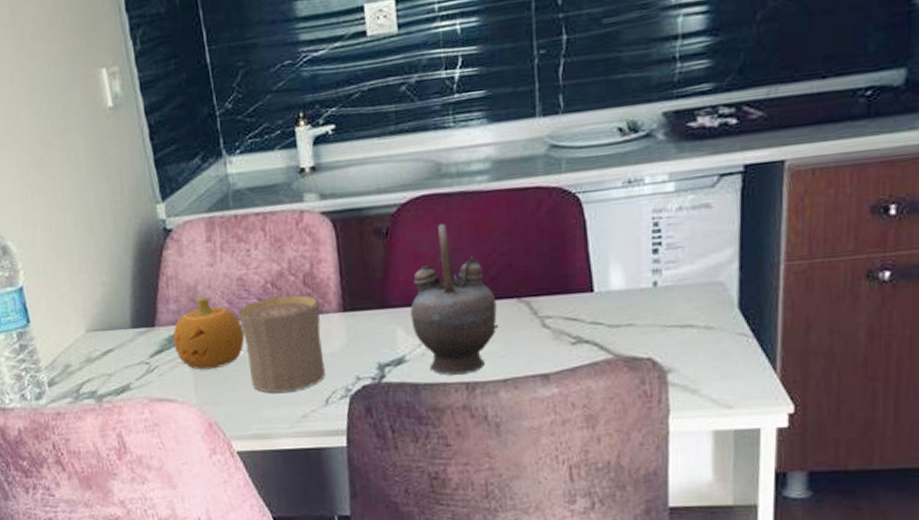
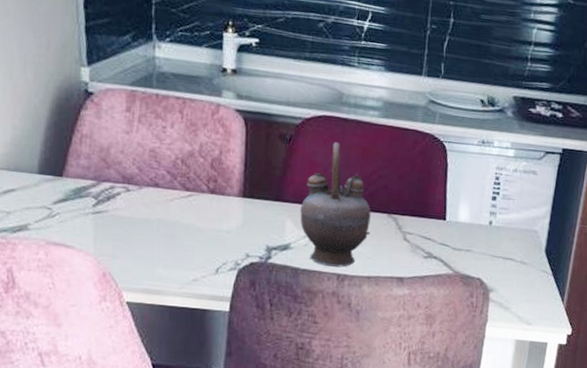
fruit: present [173,296,244,370] -> none [79,158,149,226]
cup: present [238,294,325,393] -> none [146,172,223,257]

